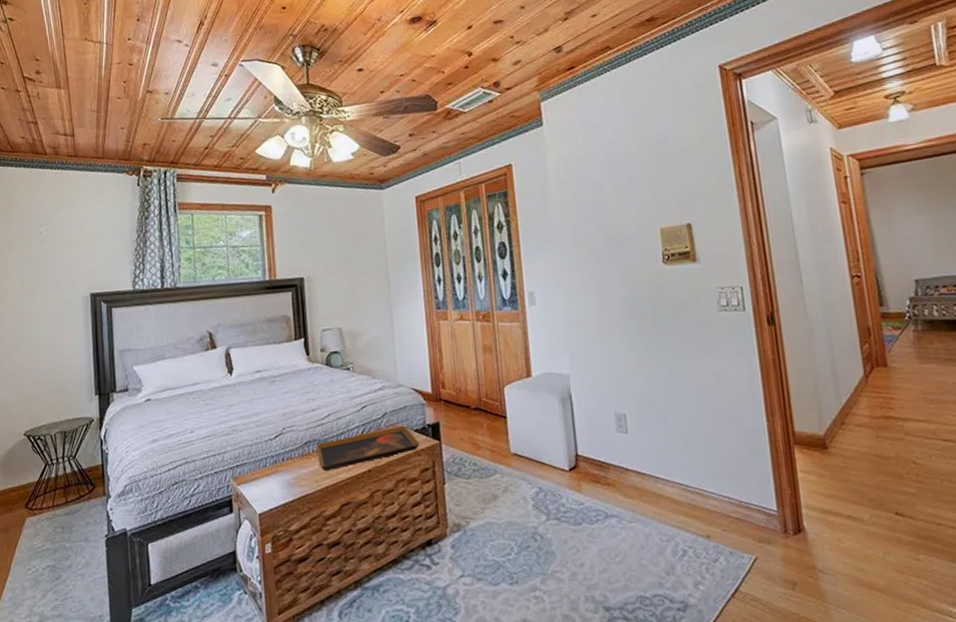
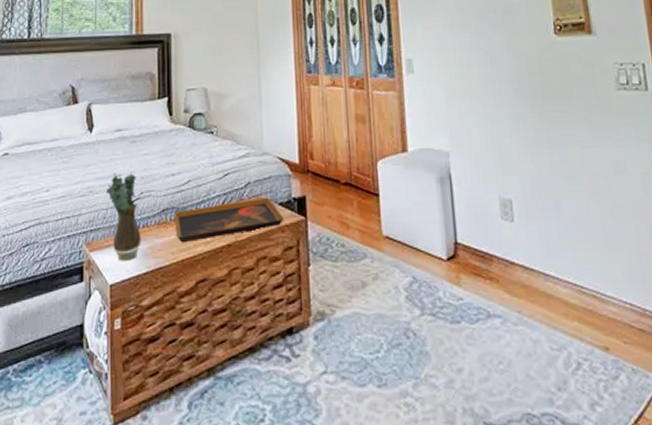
vase: none [249,410,287,492] -> present [106,172,141,262]

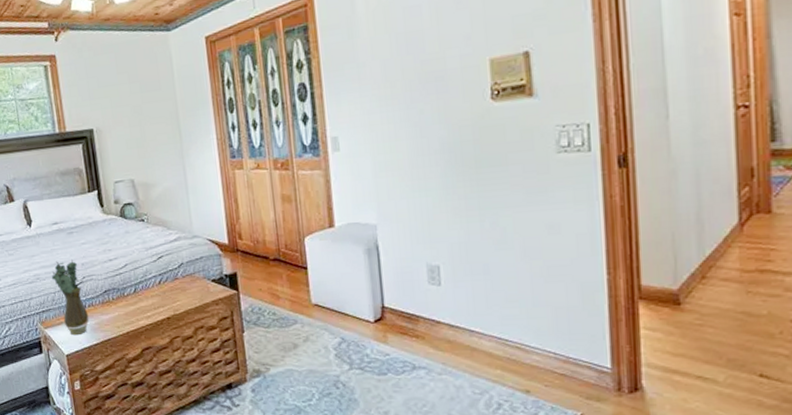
decorative tray: present [174,197,284,243] -> none [115,275,217,318]

